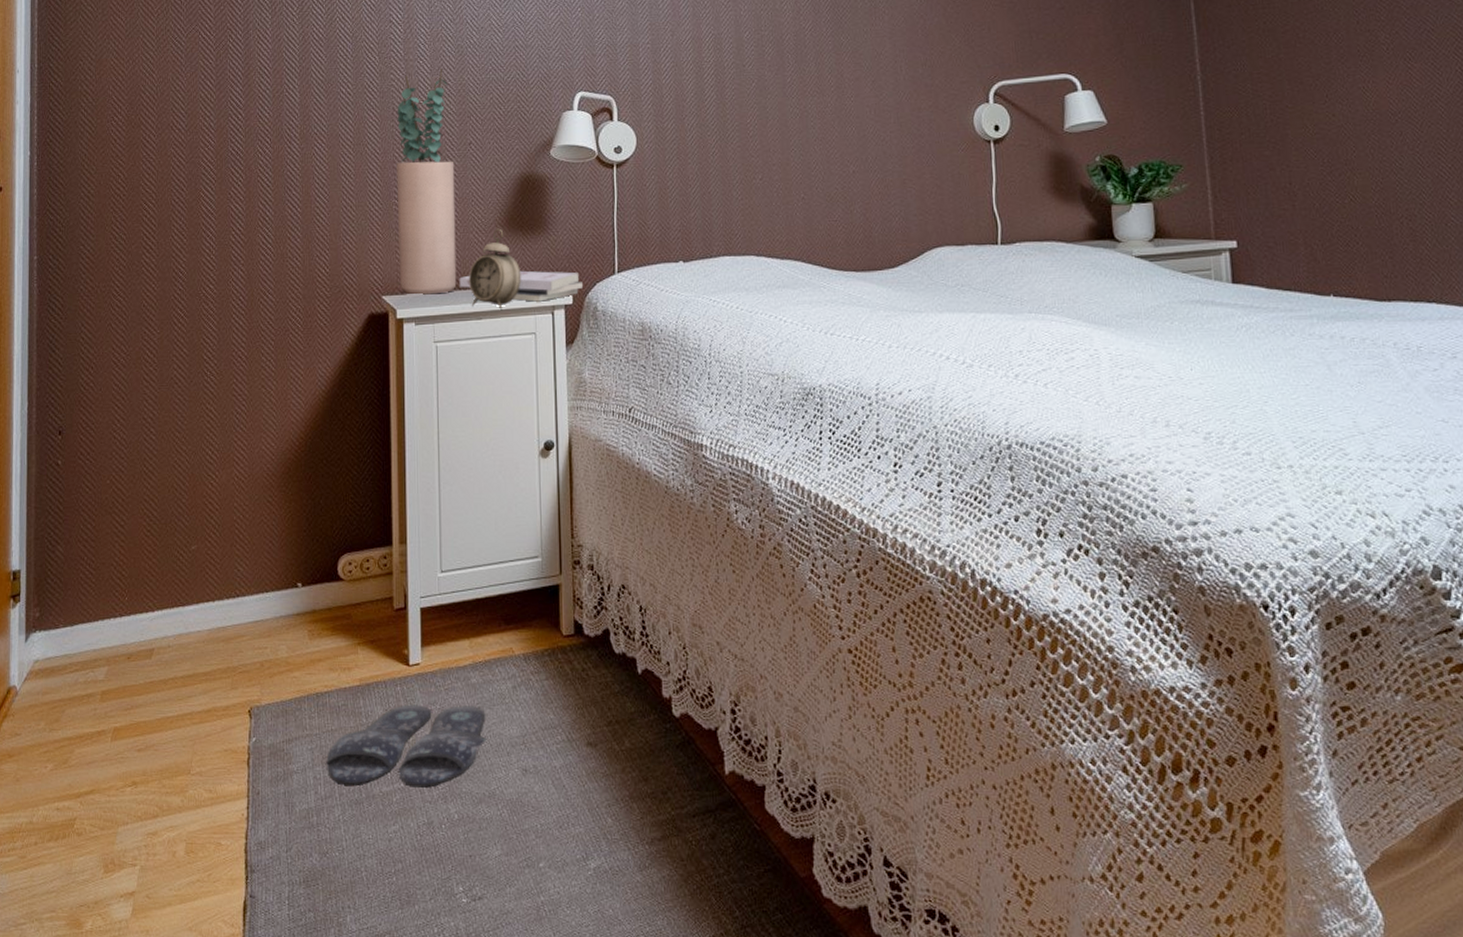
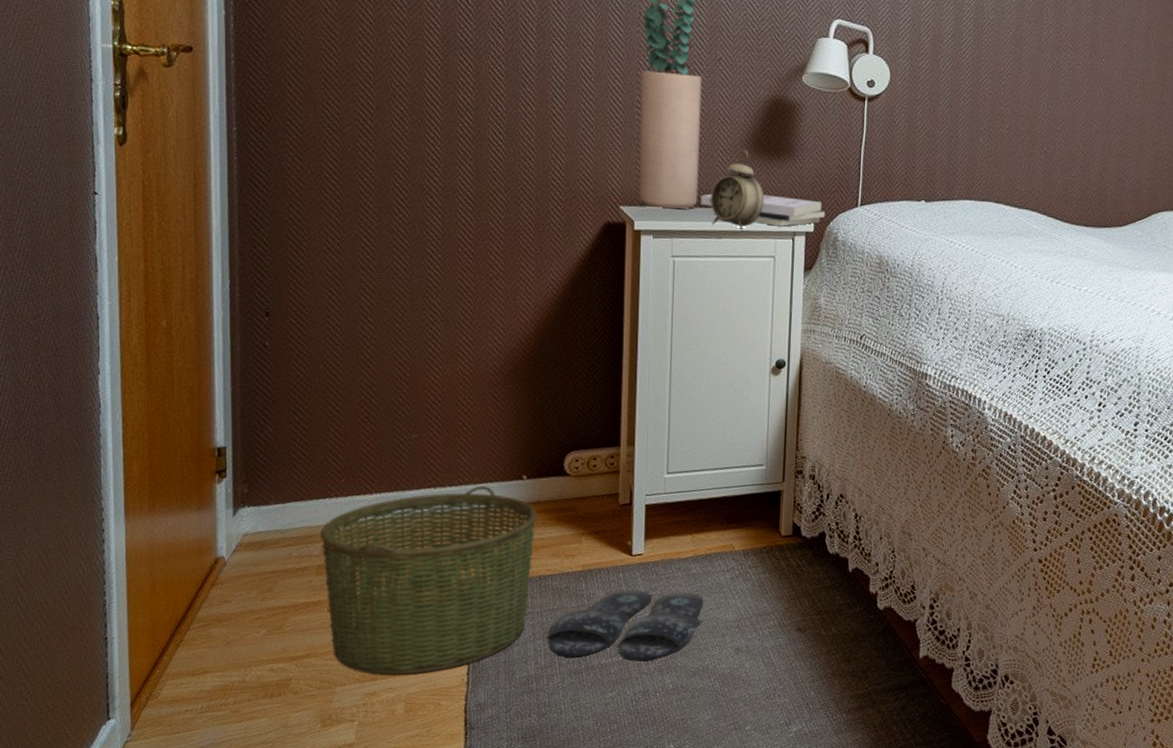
basket: none [105,595,313,811] -> present [320,485,537,675]

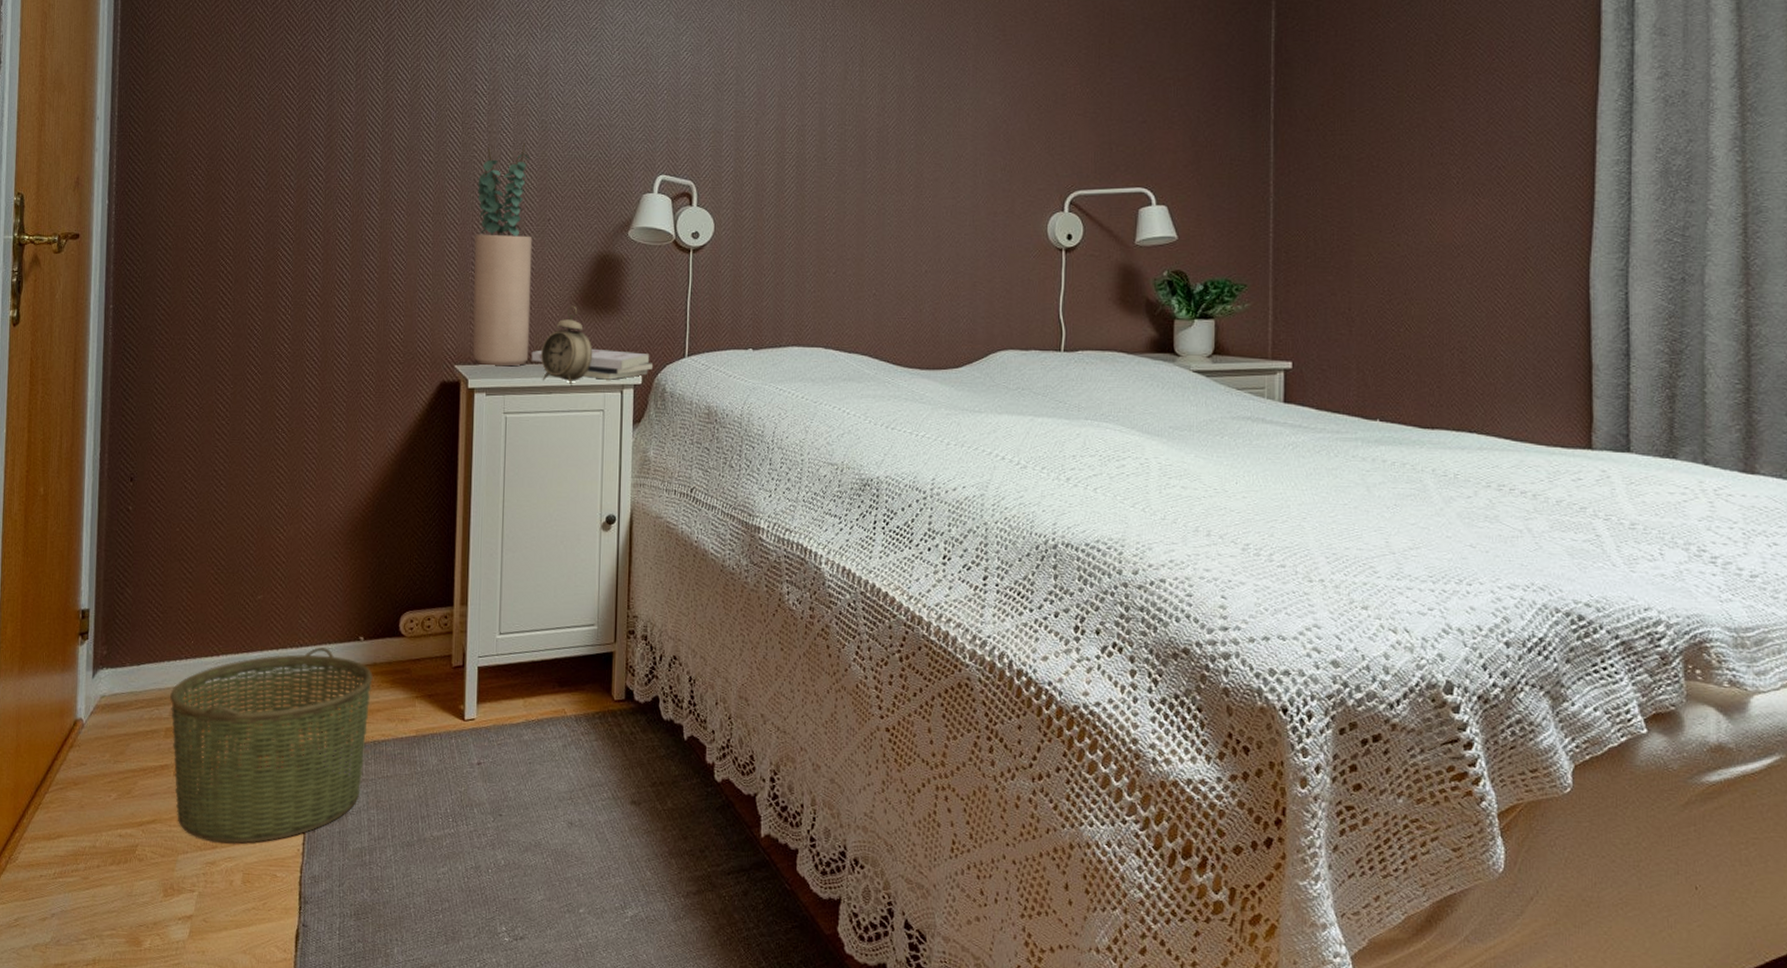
slippers: present [547,589,704,662] -> none [380,756,536,834]

